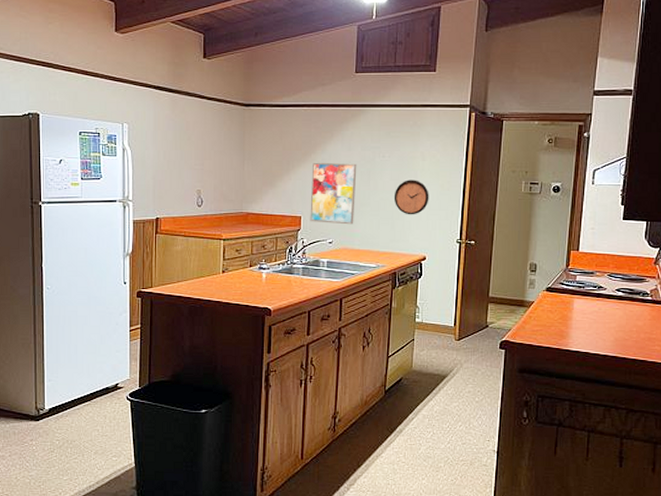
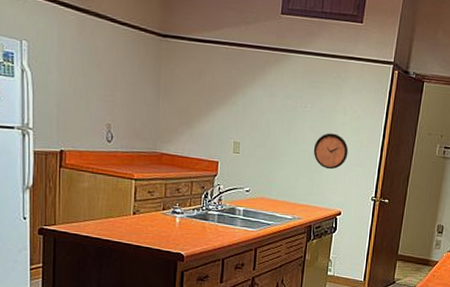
wall art: present [310,162,357,225] -> none [227,105,278,174]

